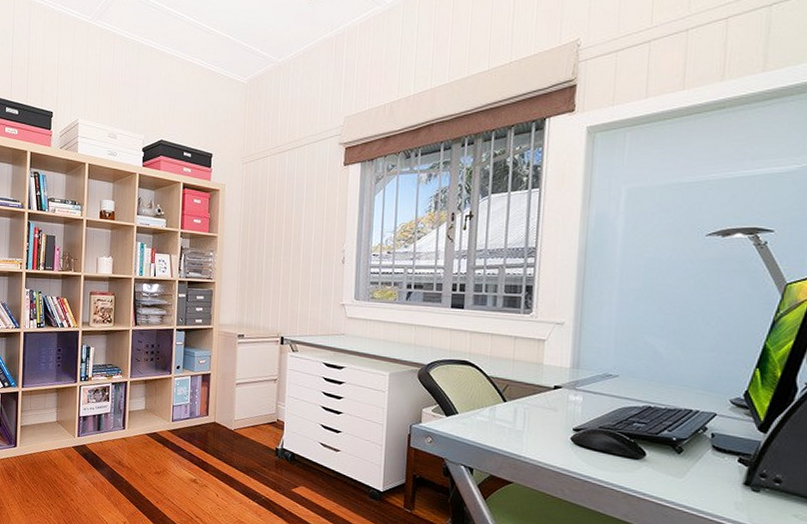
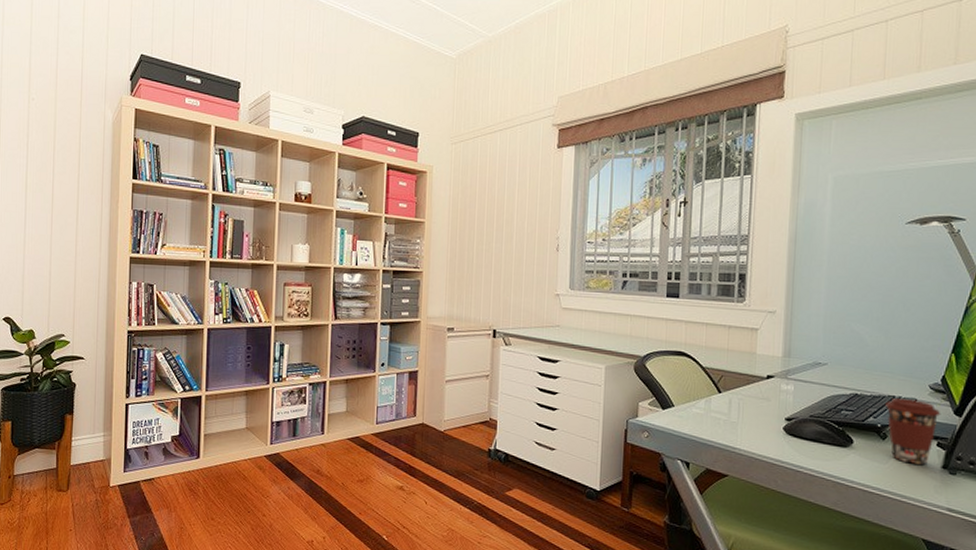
coffee cup: none [682,411,744,481] -> present [886,397,941,466]

